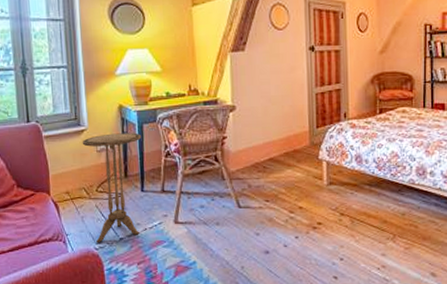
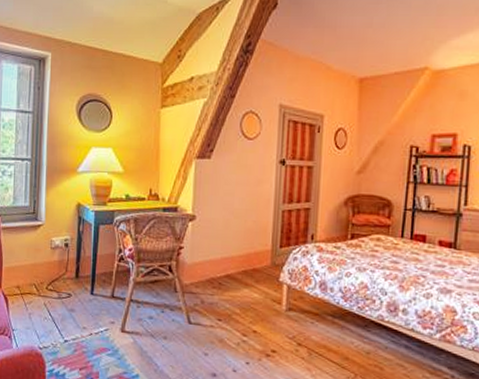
side table: present [82,132,142,243] -> none [37,231,97,343]

